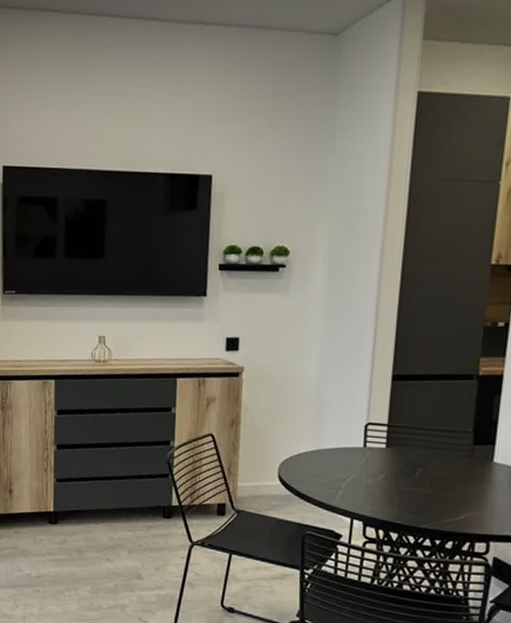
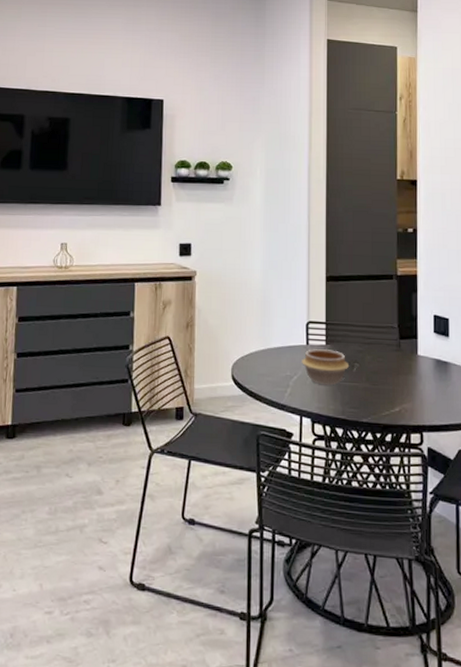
bowl: none [357,451,412,490] -> present [302,349,350,386]

